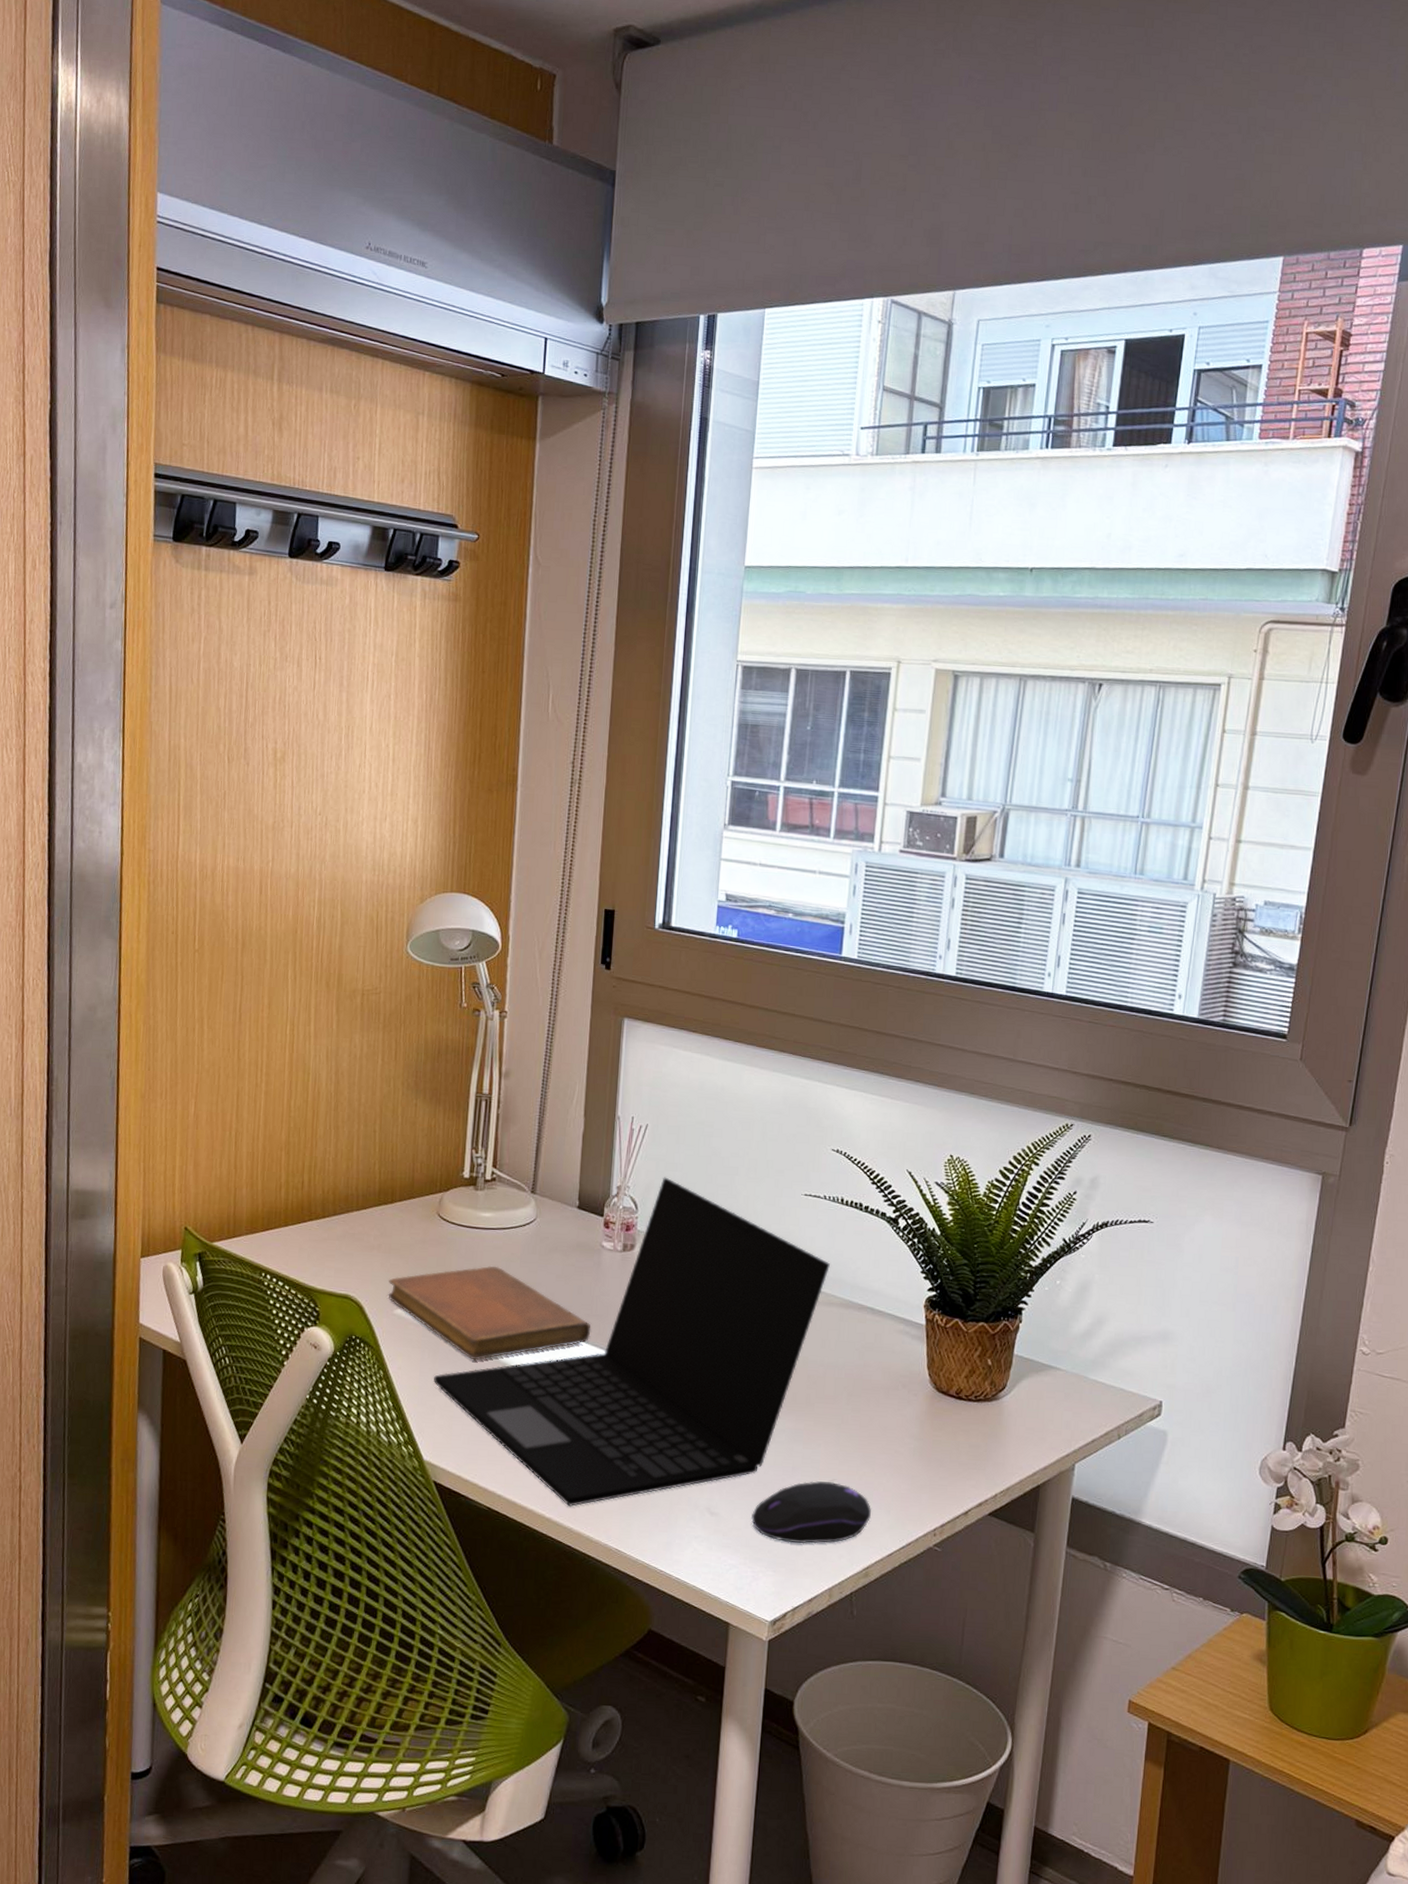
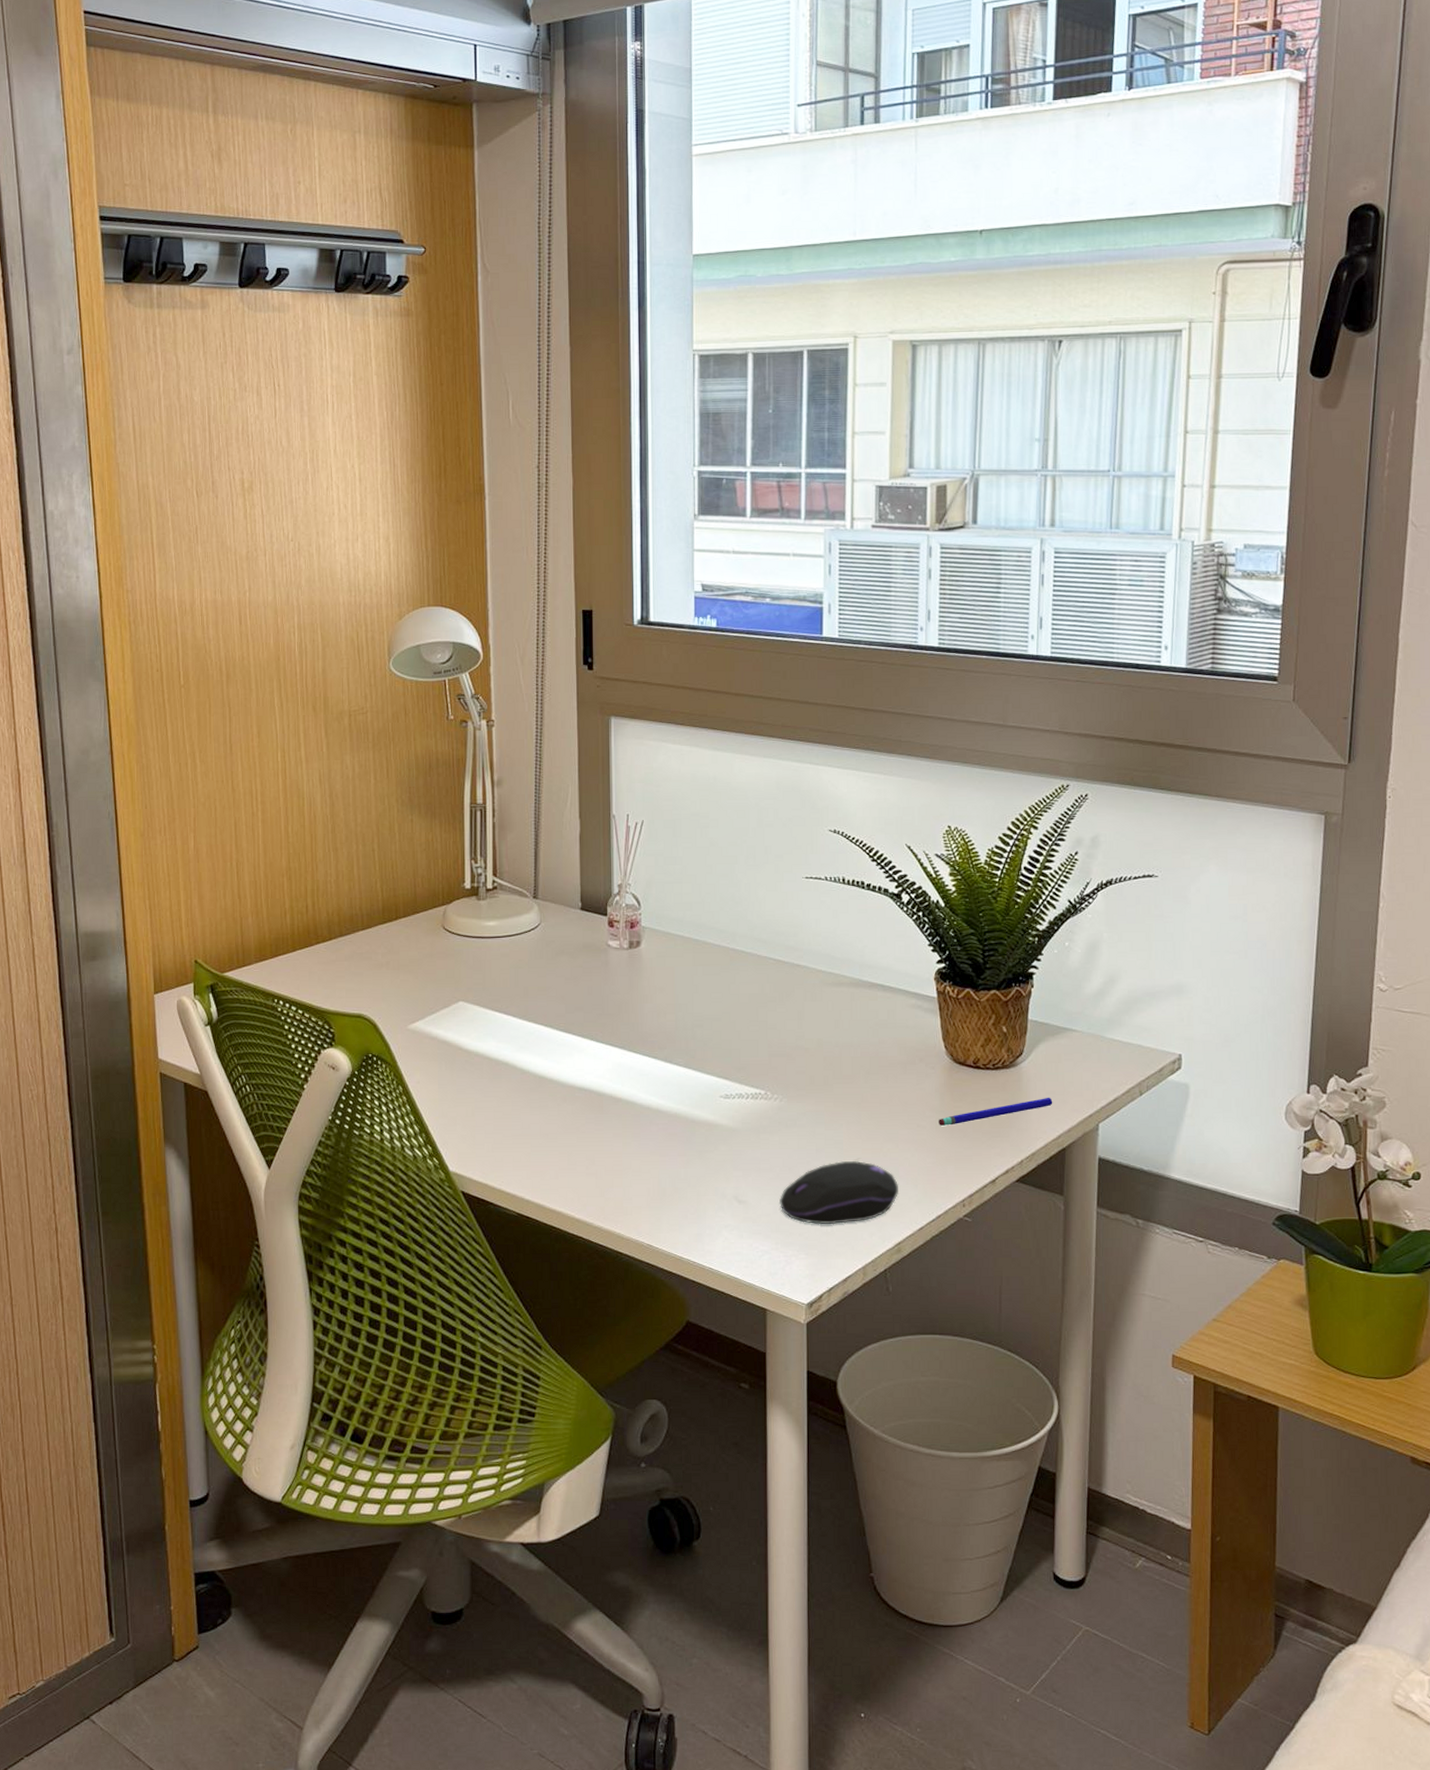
notebook: present [388,1265,591,1361] -> none [400,973,605,1069]
laptop: present [434,1177,830,1507] -> none [453,871,837,1207]
pen: none [916,1433,1032,1454] -> present [939,1097,1053,1126]

